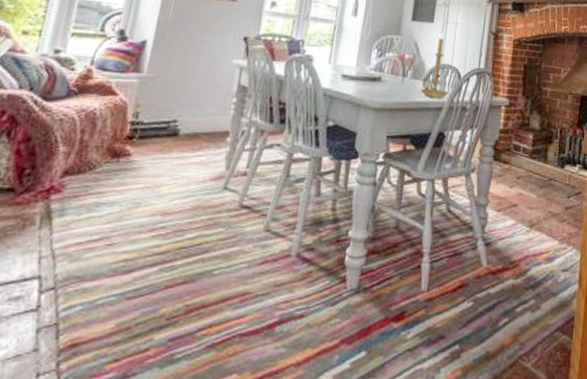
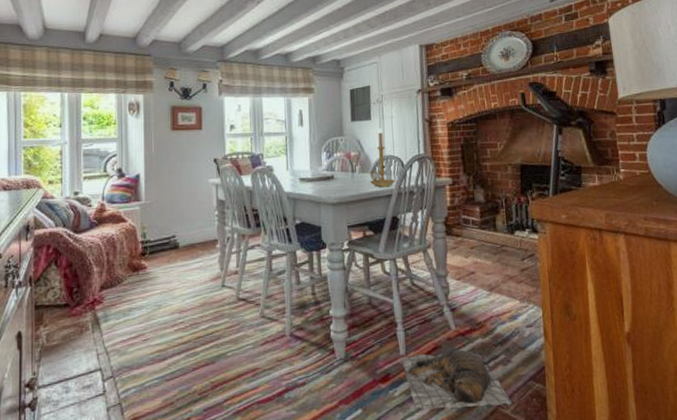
cat: none [421,290,535,358] -> present [401,349,513,410]

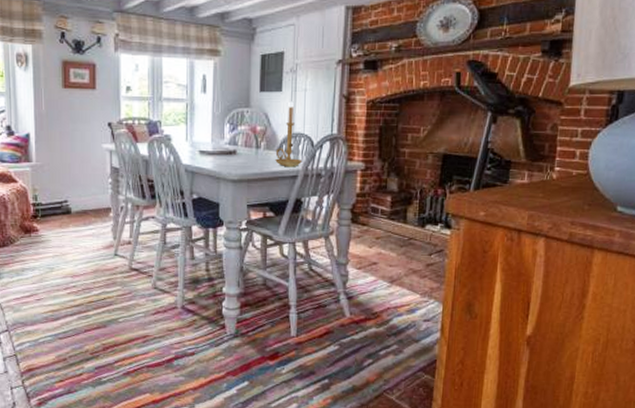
cat: present [401,349,513,410] -> none [291,336,399,391]

